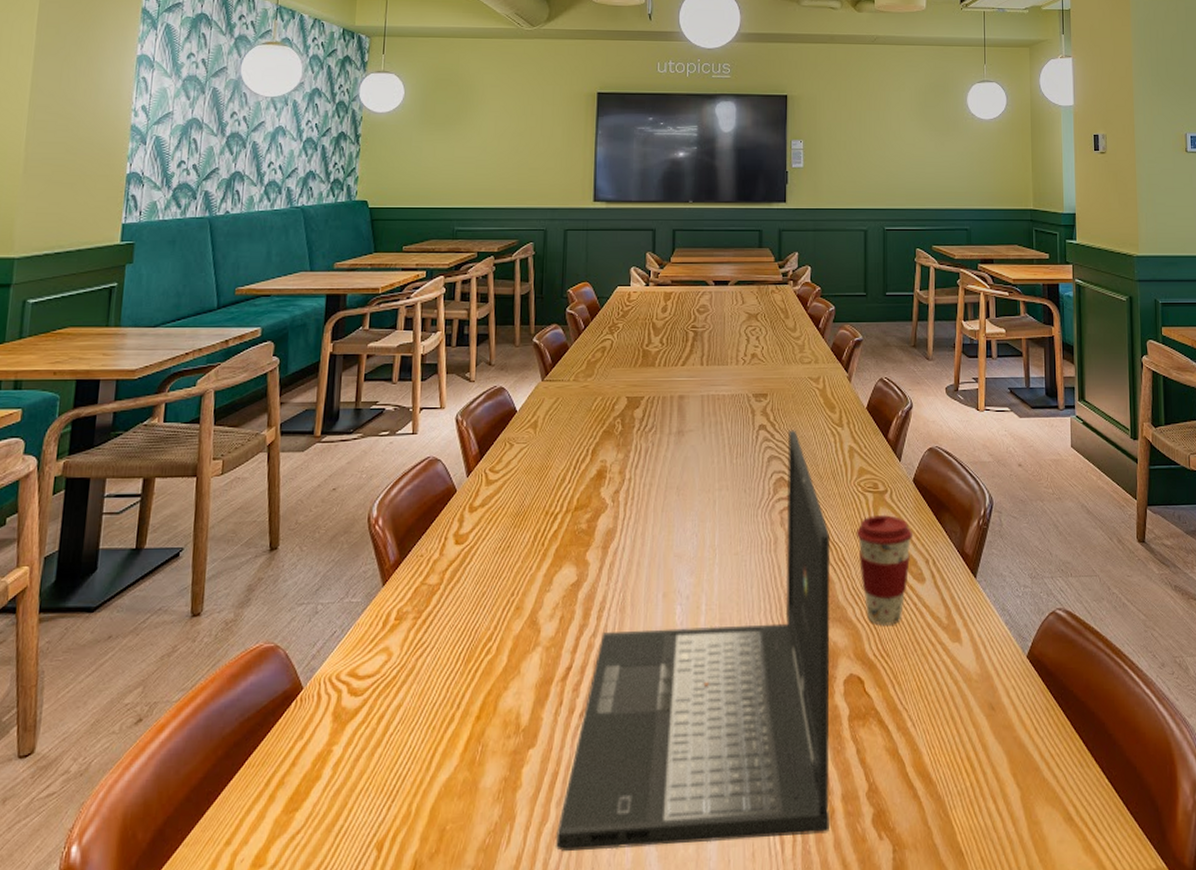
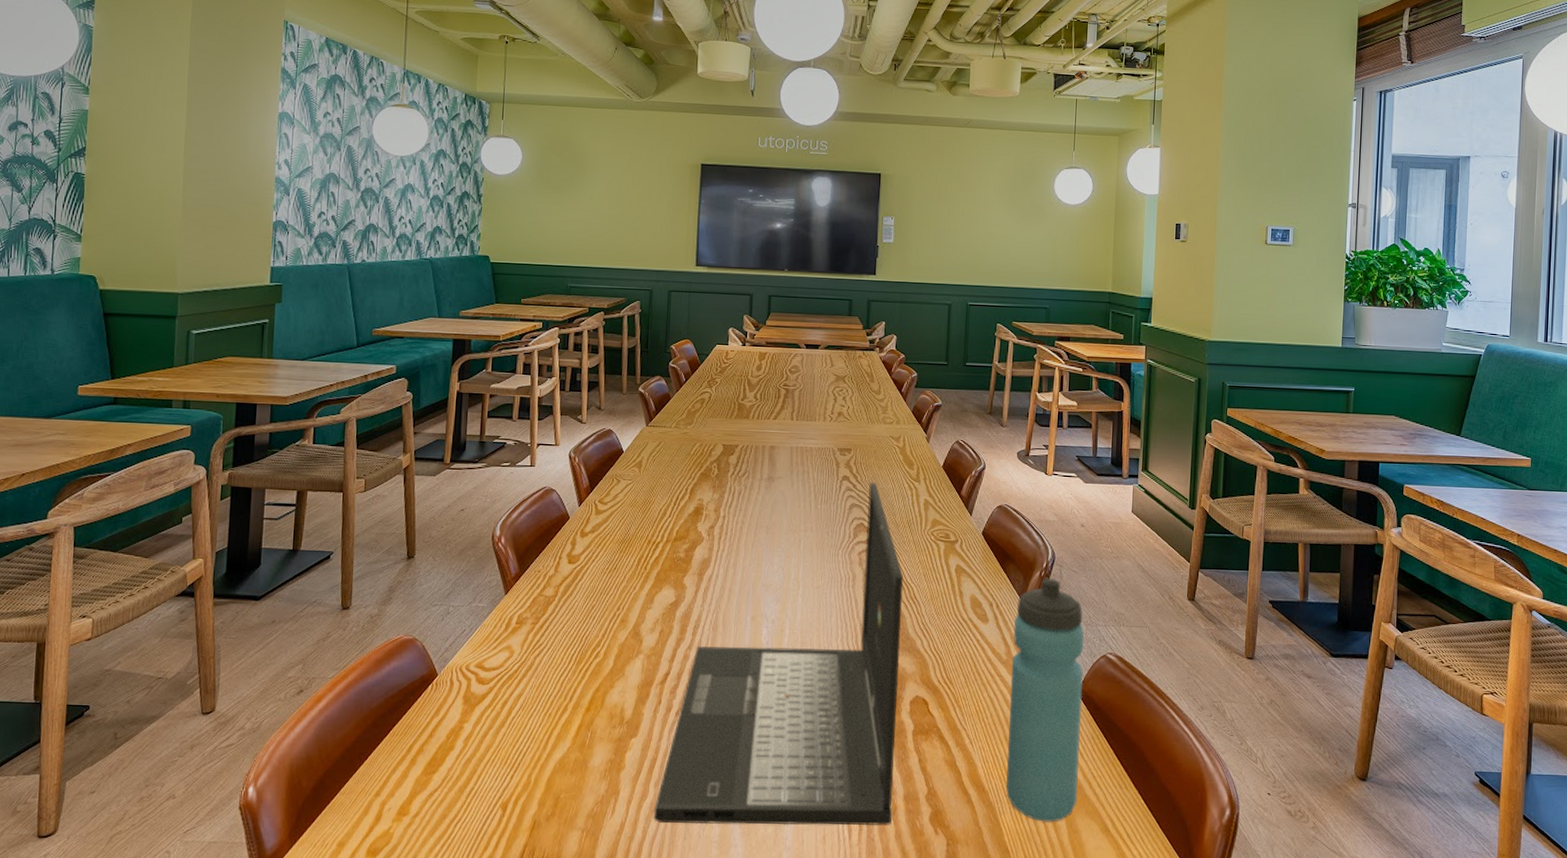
coffee cup: present [855,515,914,625] -> none [927,562,980,657]
water bottle: none [953,527,1035,815] -> present [1005,579,1085,822]

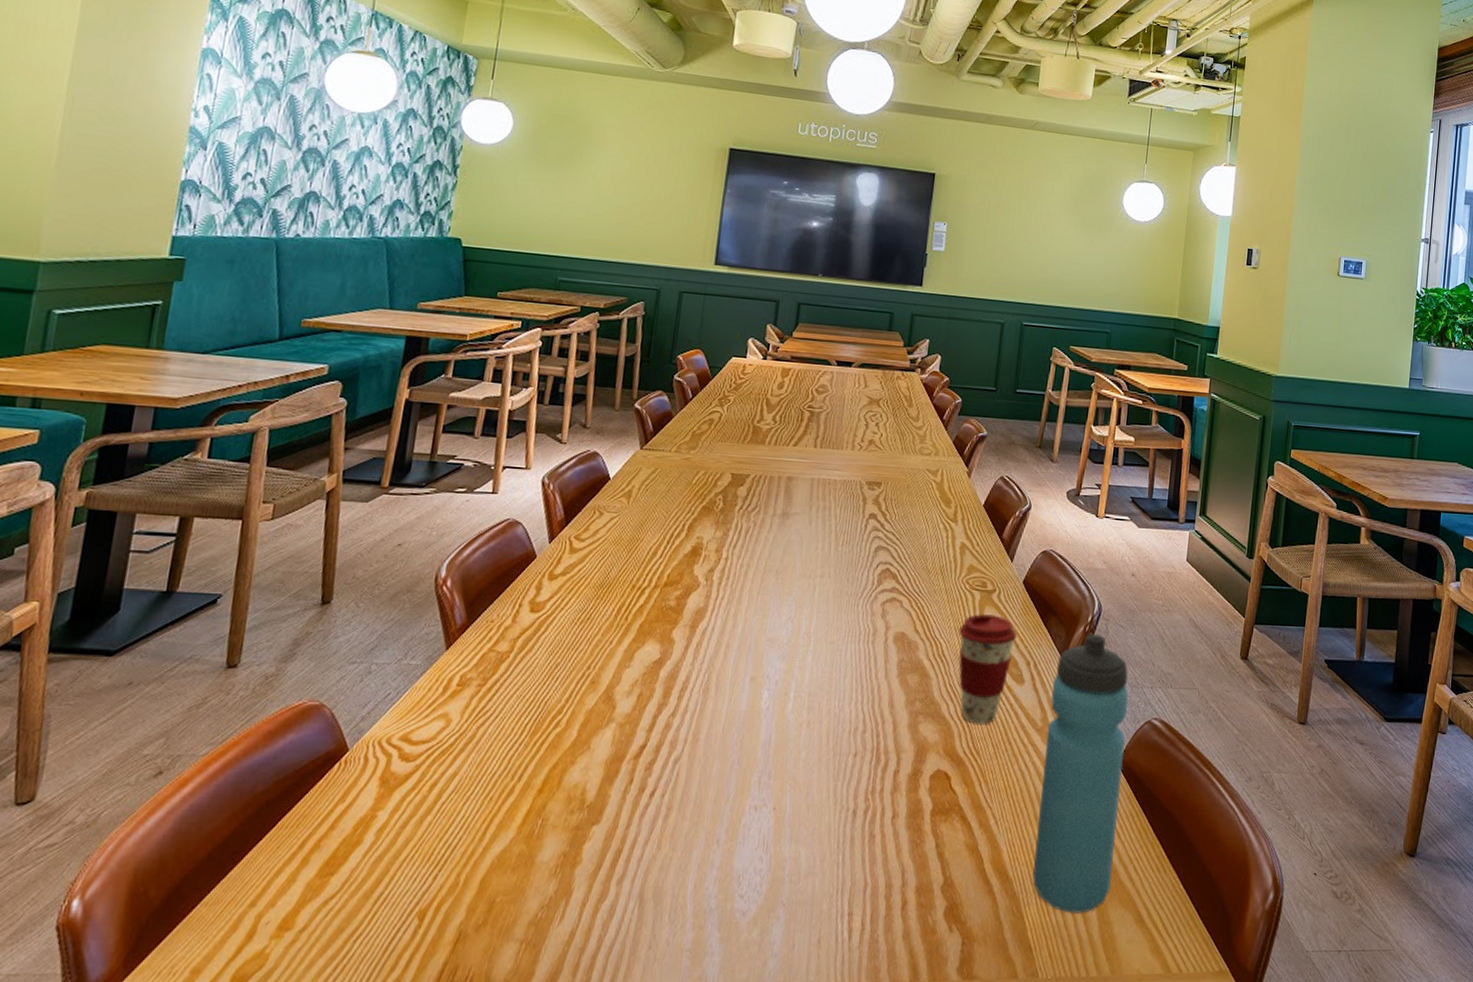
laptop: present [653,482,904,825] -> none [611,521,931,930]
coffee cup: none [927,562,980,657] -> present [958,614,1018,724]

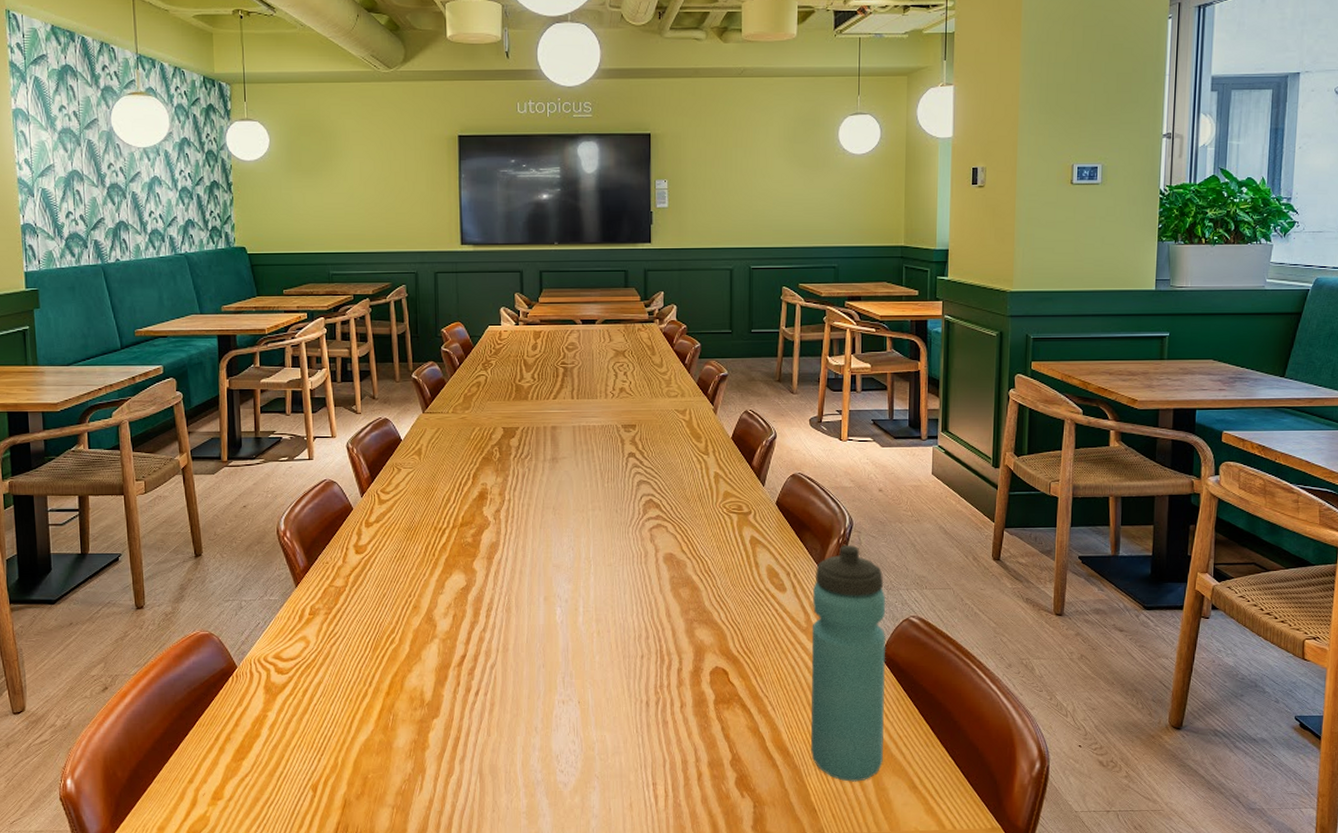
coffee cup: present [958,614,1018,724] -> none [721,533,776,627]

